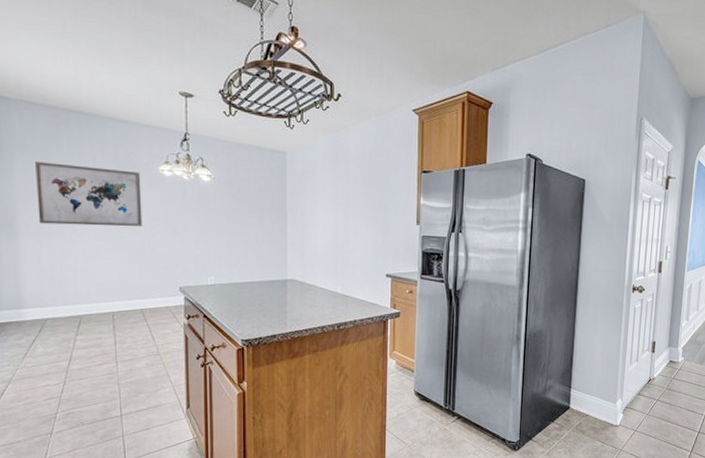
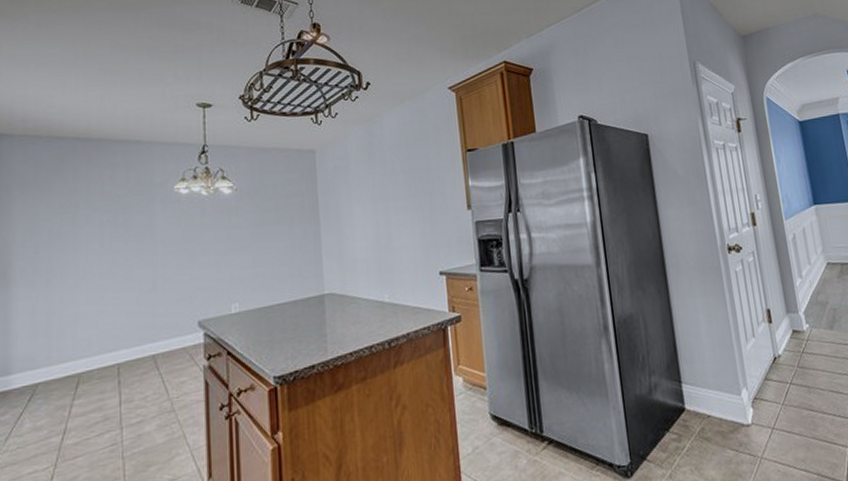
wall art: present [35,162,143,227] -> none [36,194,155,268]

